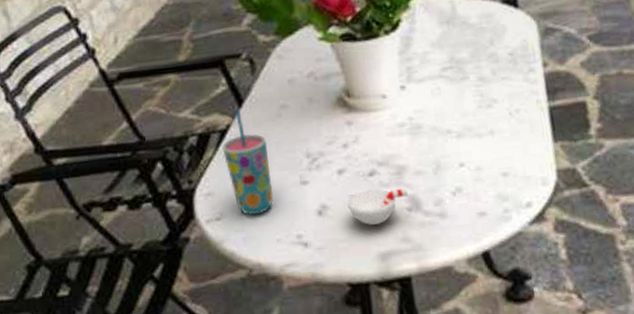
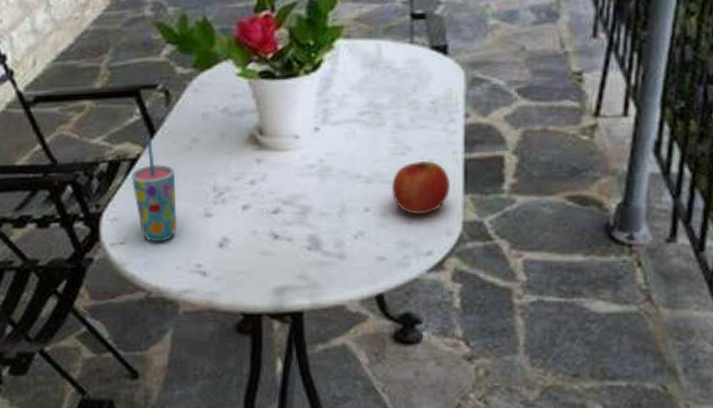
cup: present [347,187,408,225] -> none [248,227,309,260]
fruit: none [482,111,540,166] -> present [391,160,450,215]

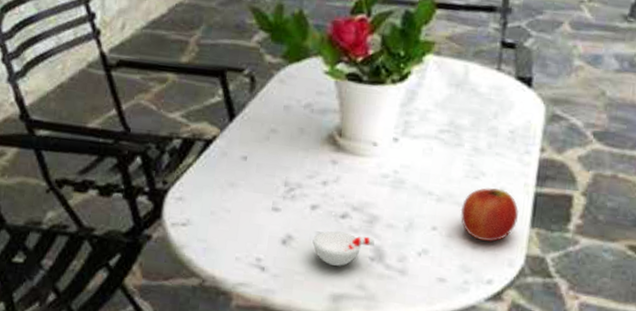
cup: present [131,139,177,242] -> none [203,123,249,230]
cup: none [248,227,309,260] -> present [312,231,375,266]

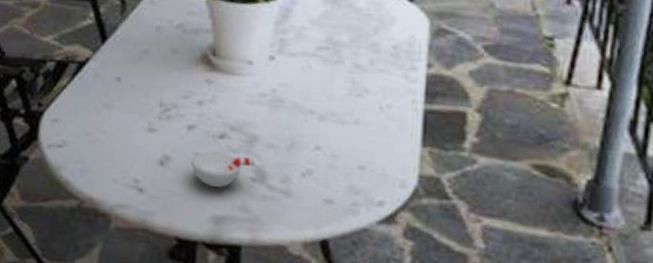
fruit: present [460,188,519,243] -> none [344,105,408,162]

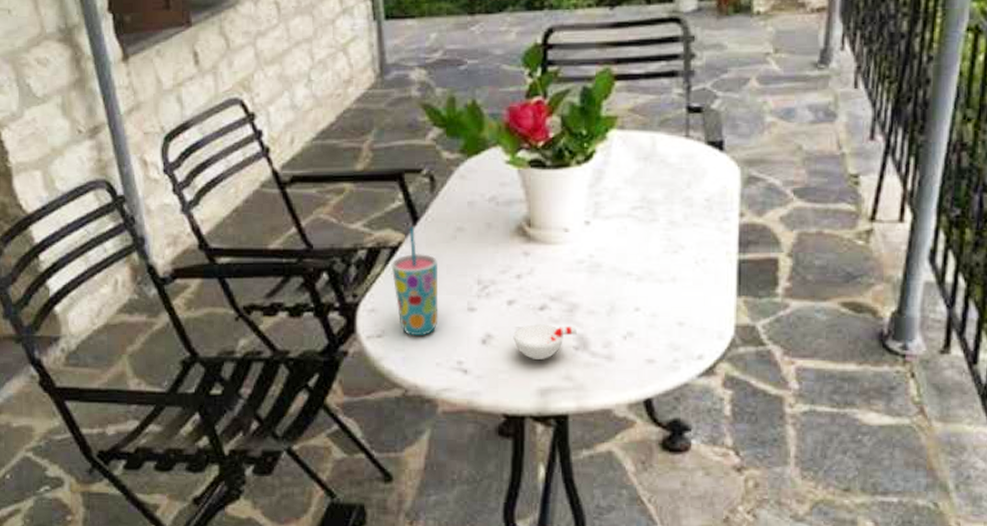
cup: none [77,45,122,151] -> present [391,227,439,336]

